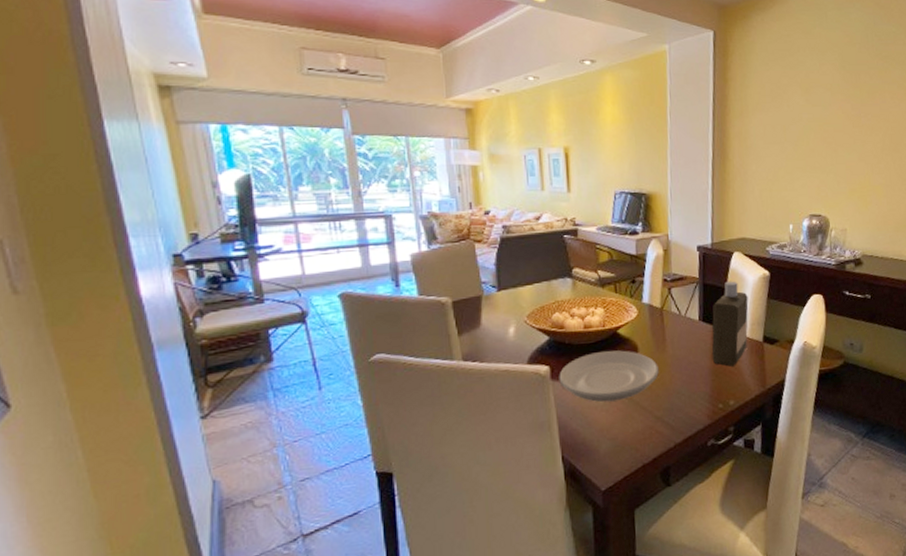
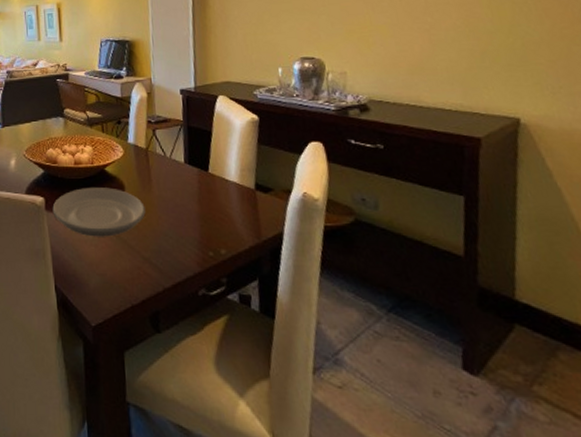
bottle: present [711,281,749,367] -> none [198,124,238,213]

